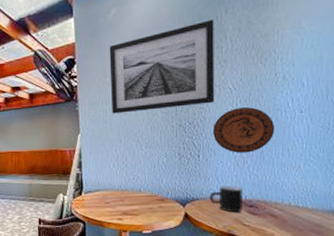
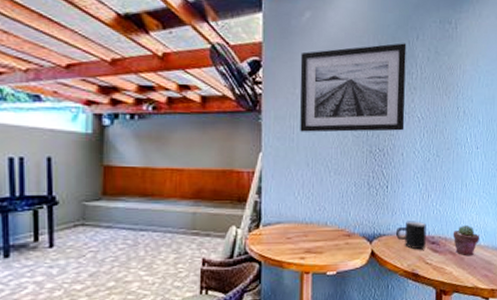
decorative plate: present [213,107,275,153] -> none [402,139,456,186]
potted succulent: none [273,189,306,219] -> present [452,225,479,256]

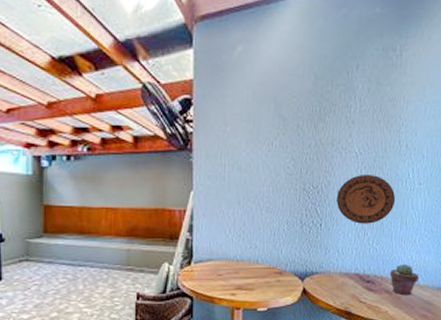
wall art: present [300,43,407,132] -> none [231,74,345,170]
mug: present [395,221,427,250] -> none [328,259,362,288]
decorative plate: none [402,139,456,186] -> present [337,175,396,224]

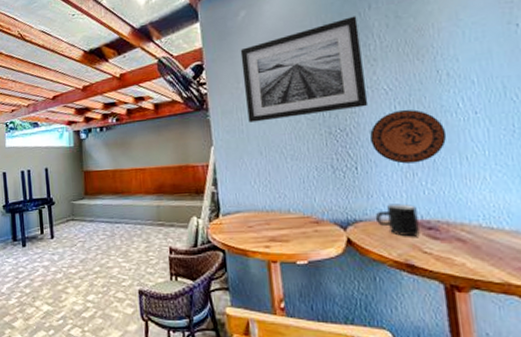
wall art: none [231,74,345,170] -> present [240,16,369,123]
mug: none [328,259,362,288] -> present [375,203,420,237]
potted succulent: present [389,264,419,296] -> none [457,206,501,244]

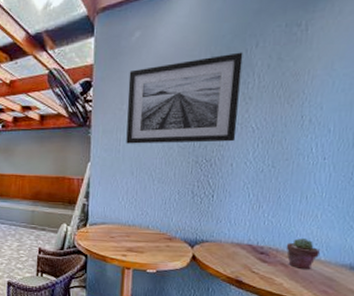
decorative plate: present [370,110,447,164] -> none [230,149,296,197]
mug: present [375,203,420,237] -> none [219,230,255,259]
potted succulent: none [457,206,501,244] -> present [285,238,320,270]

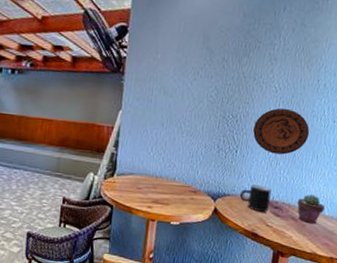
wall art: present [126,52,243,144] -> none [158,13,272,100]
mug: none [219,230,255,259] -> present [239,185,272,213]
decorative plate: none [230,149,296,197] -> present [253,108,310,155]

